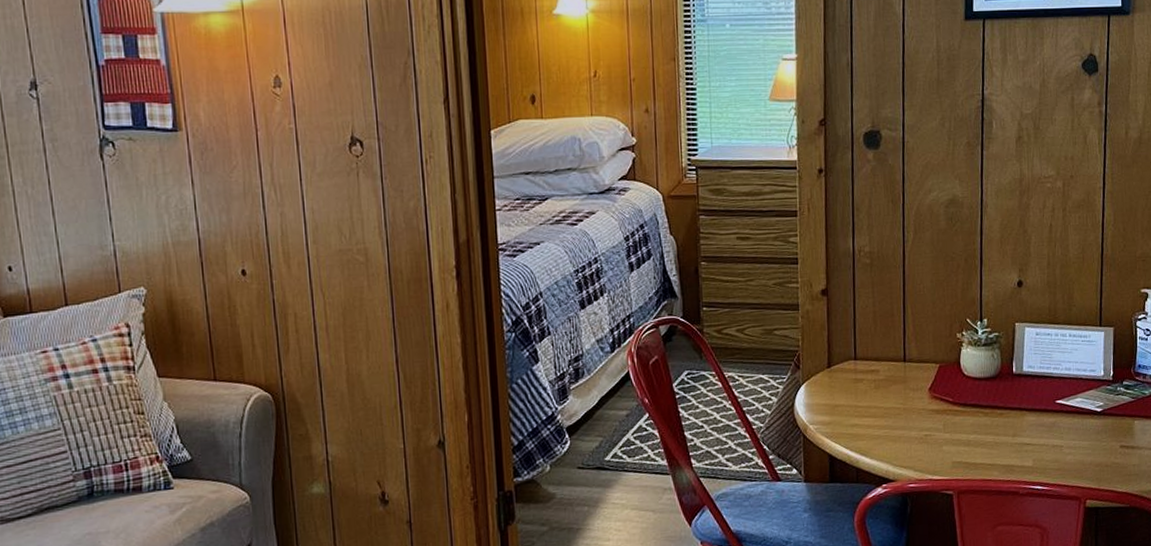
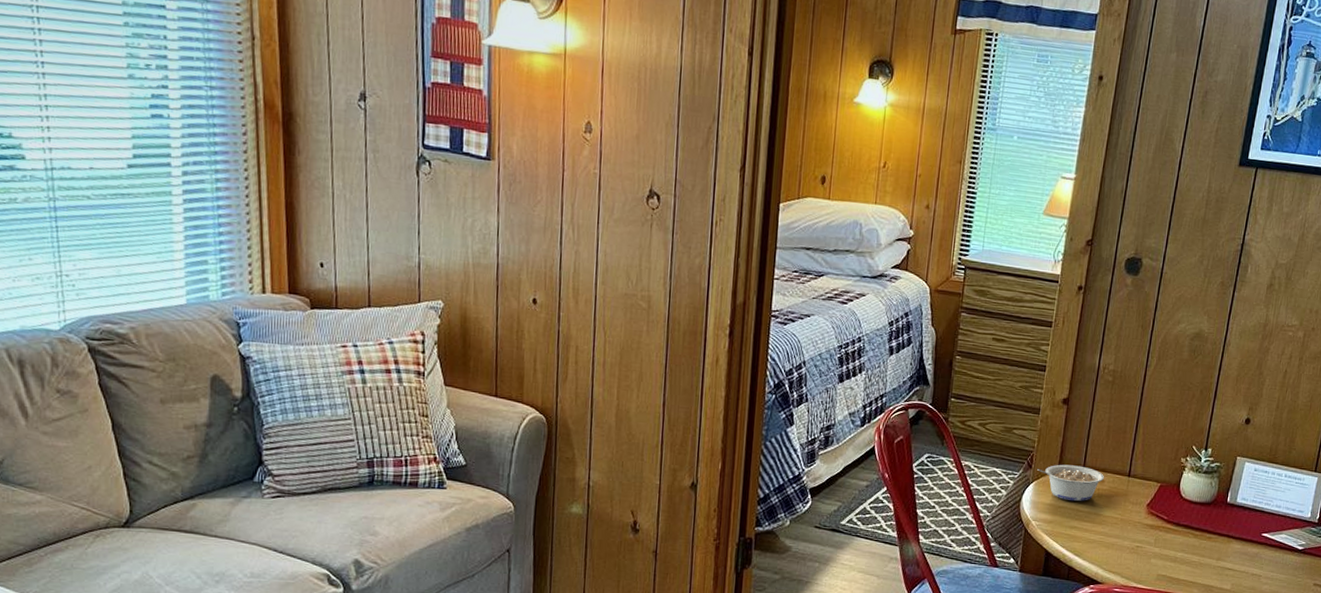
legume: none [806,358,878,398] -> present [1037,464,1104,502]

